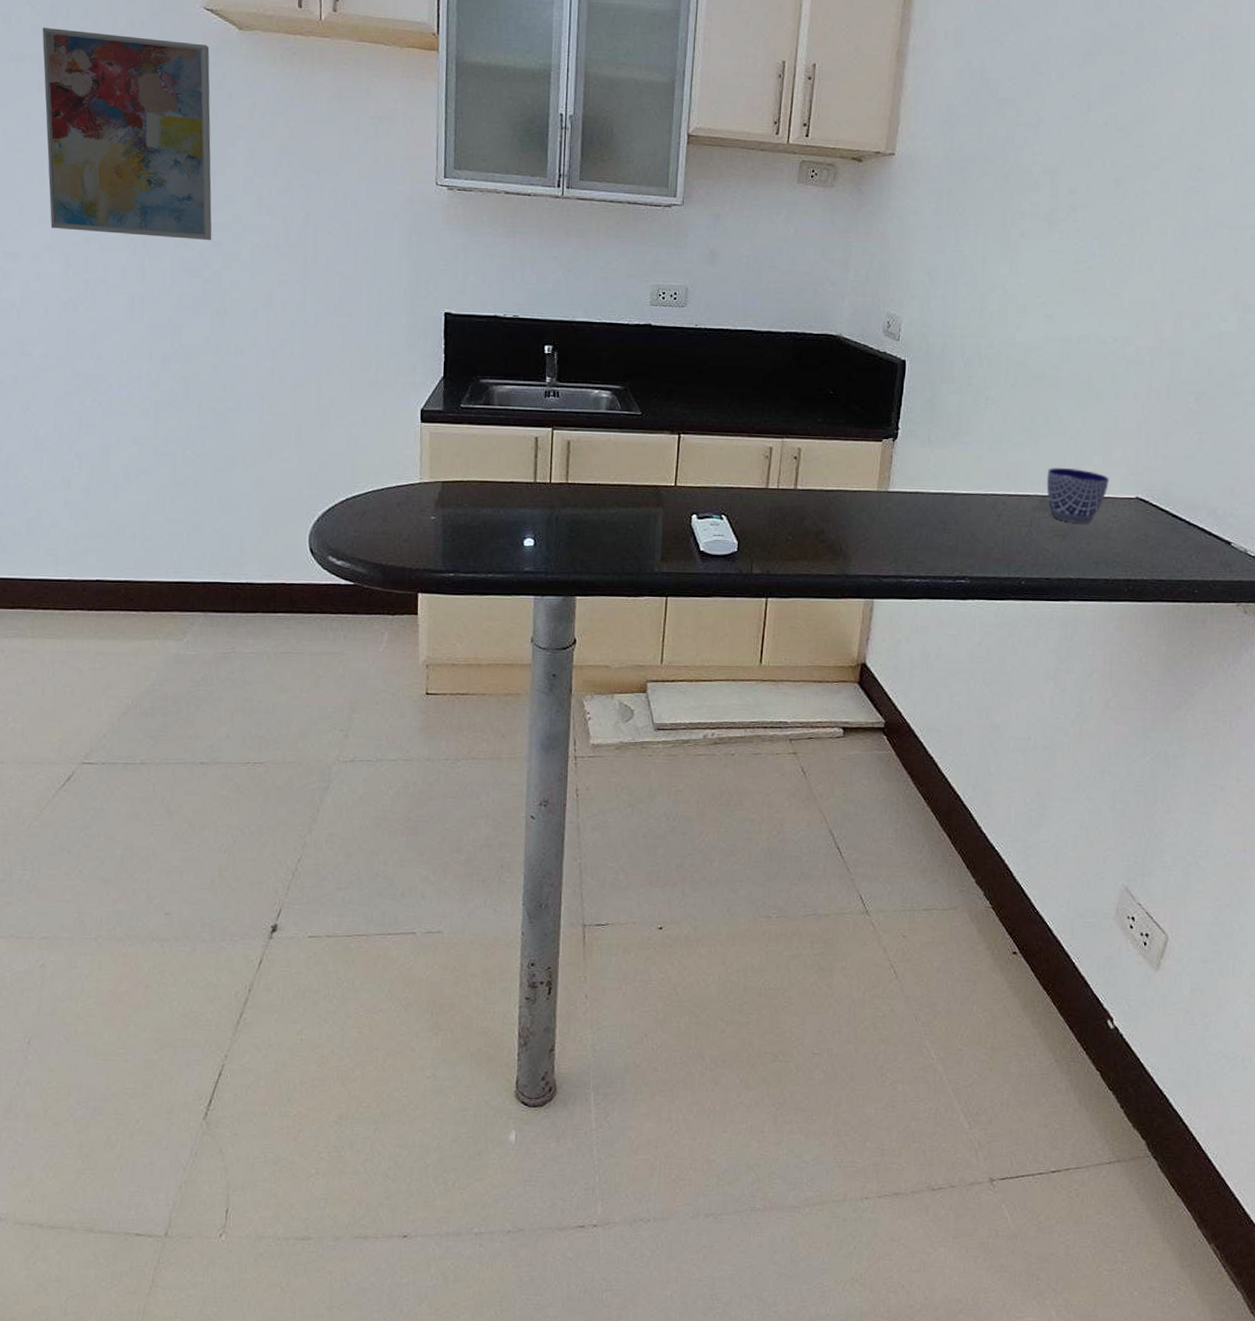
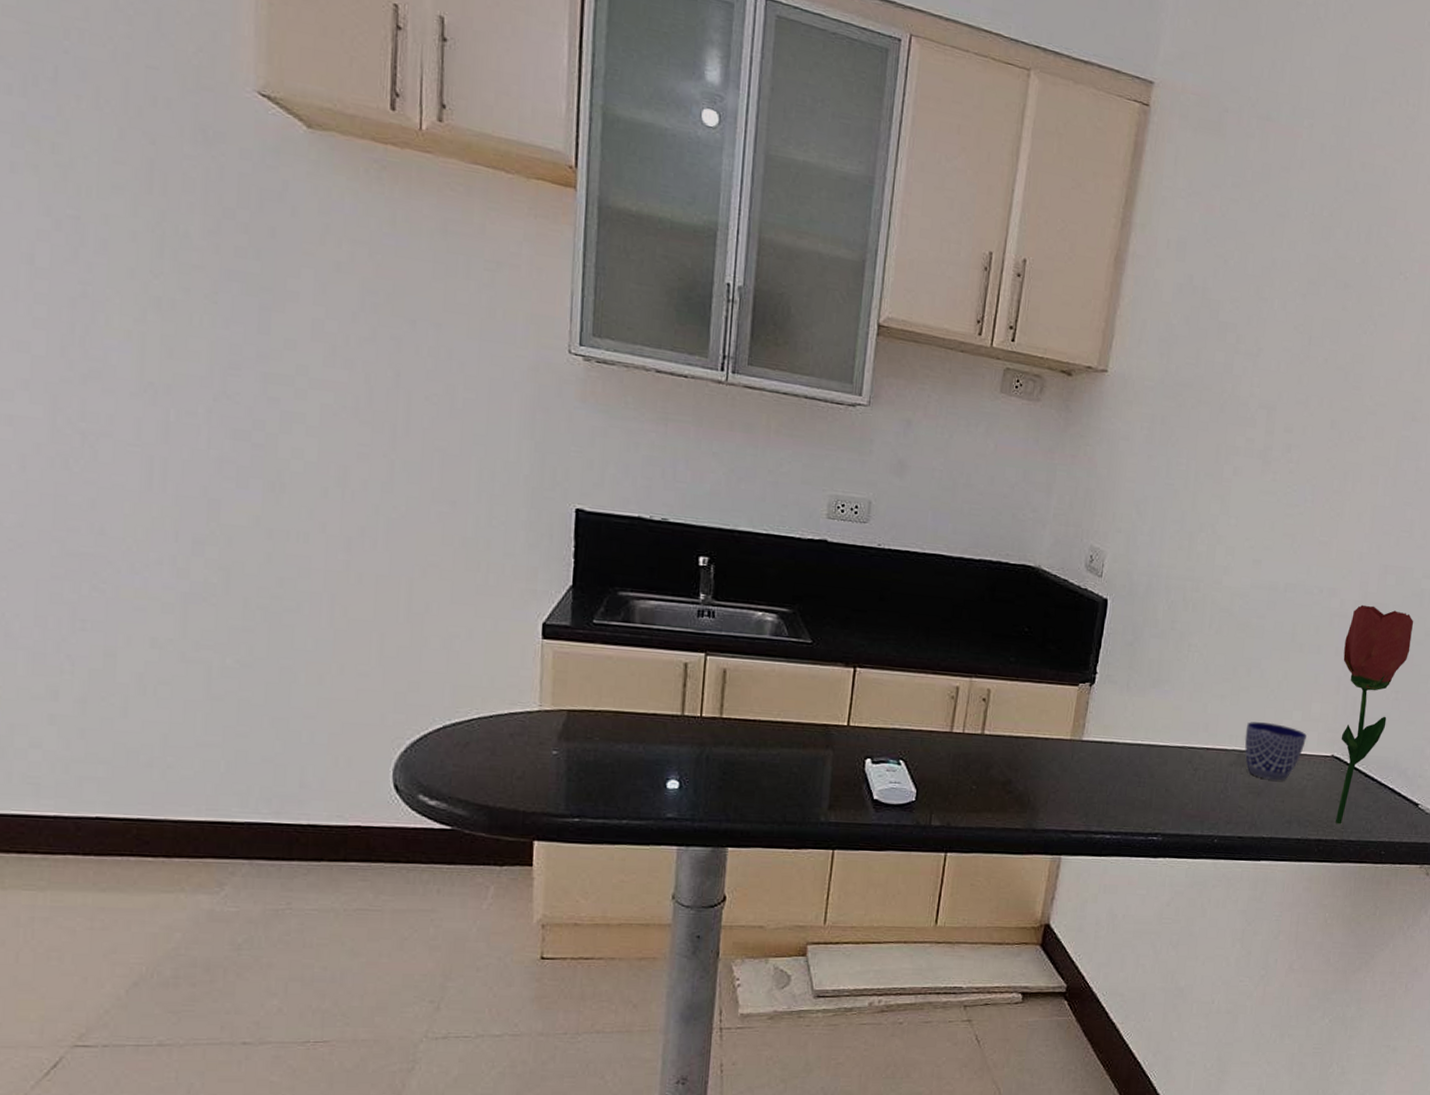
wall art: present [42,27,212,240] -> none [16,86,266,394]
flower: none [1142,350,1214,564] -> present [1336,604,1414,824]

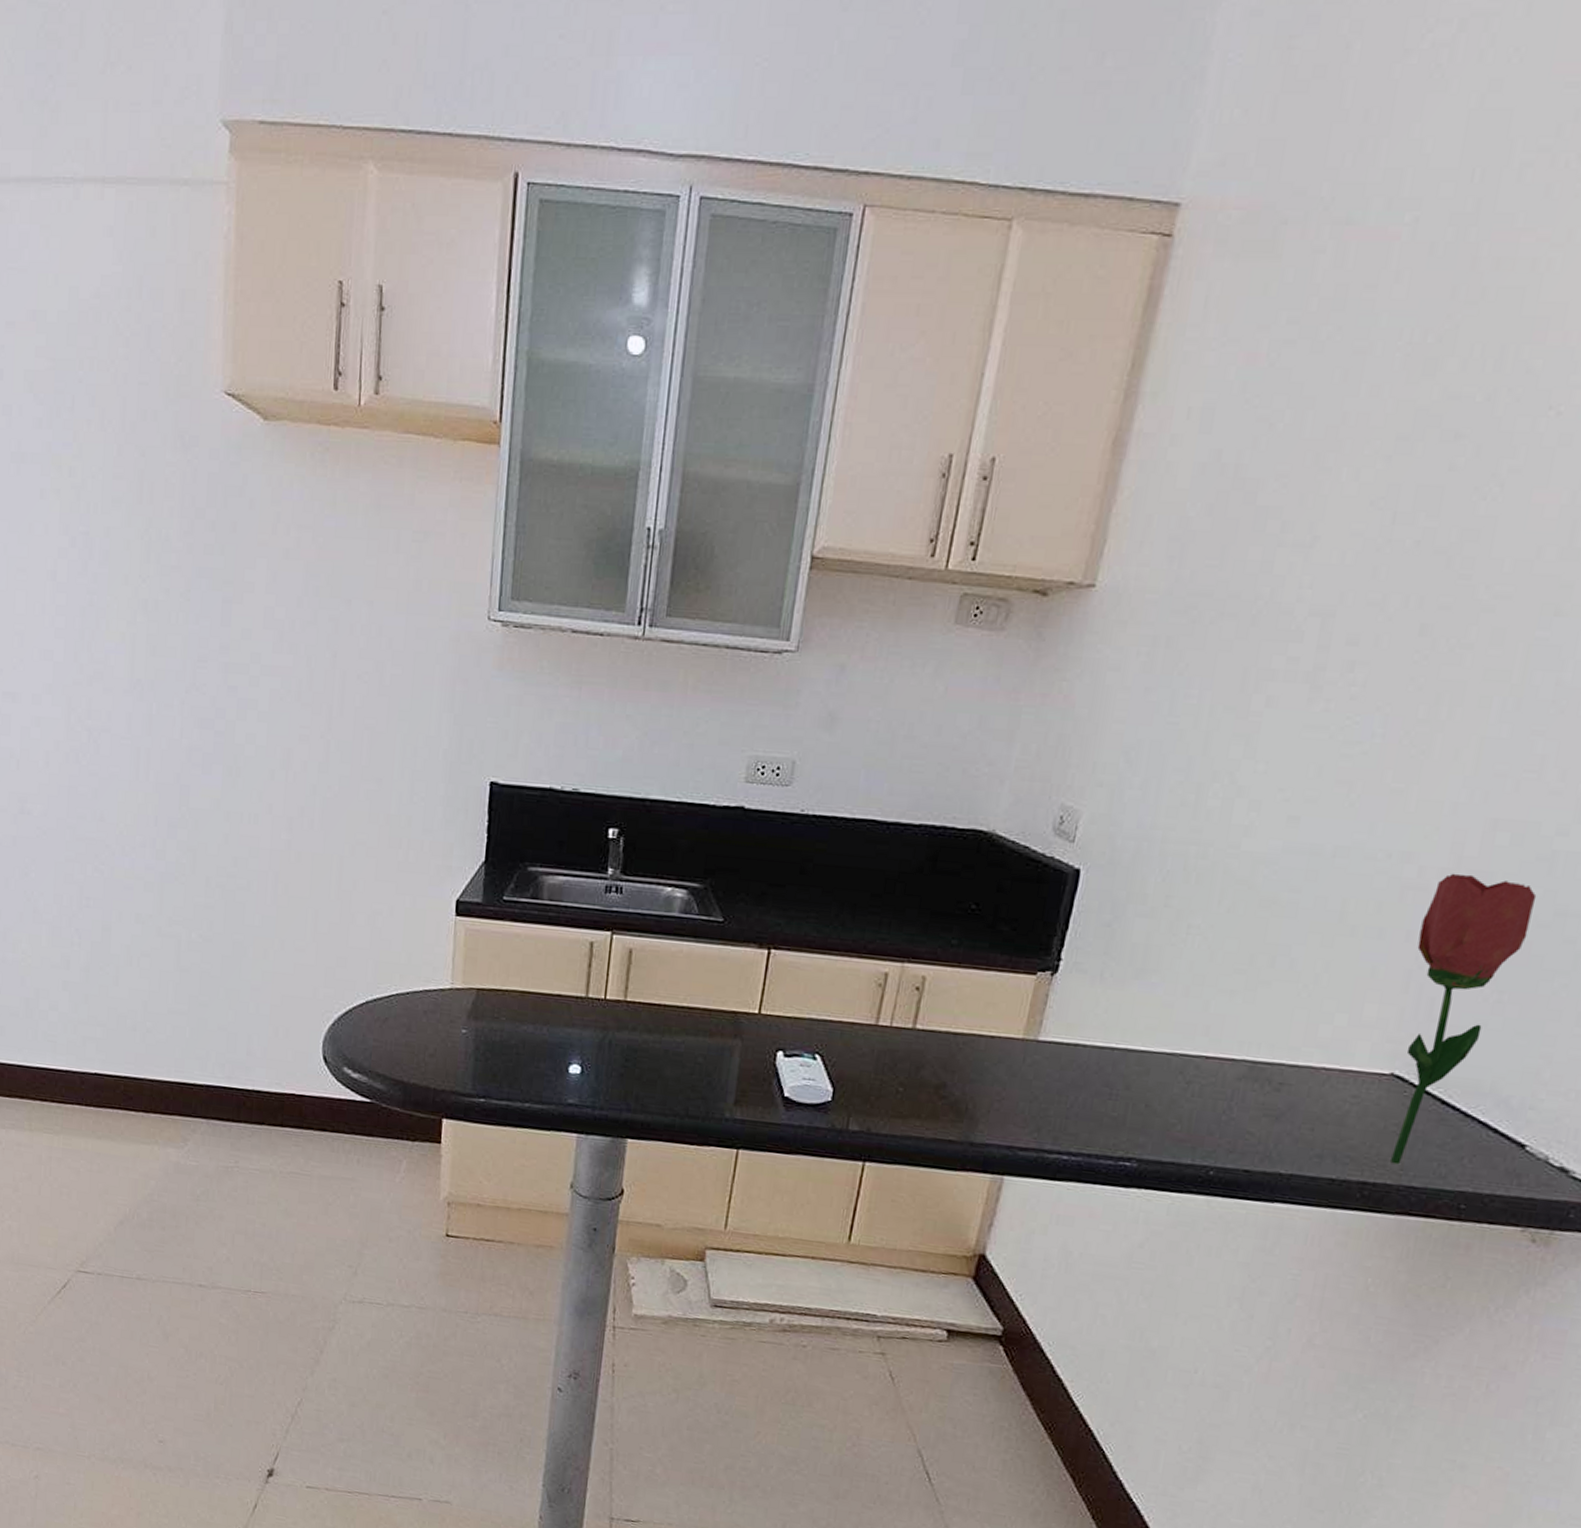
cup: present [1244,722,1307,781] -> none [1259,1025,1354,1104]

